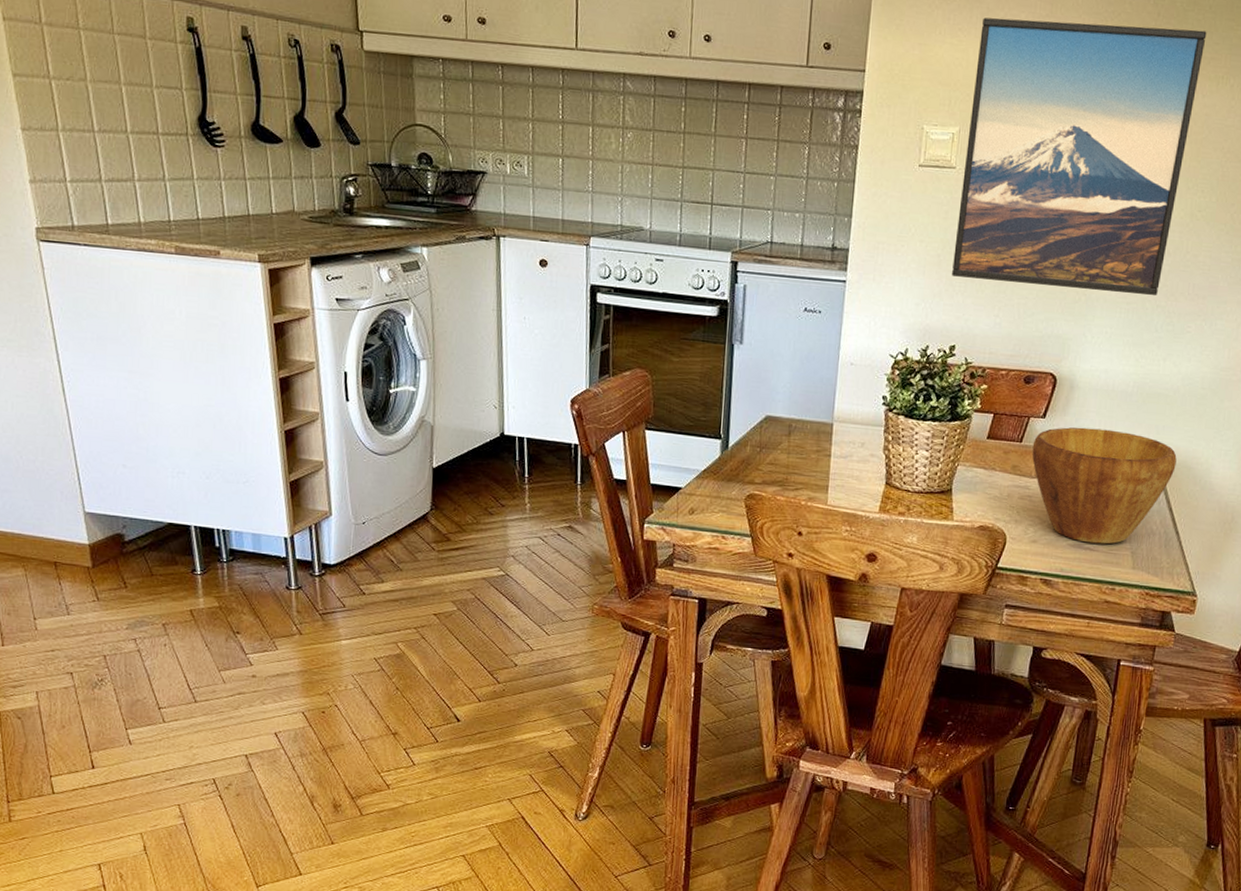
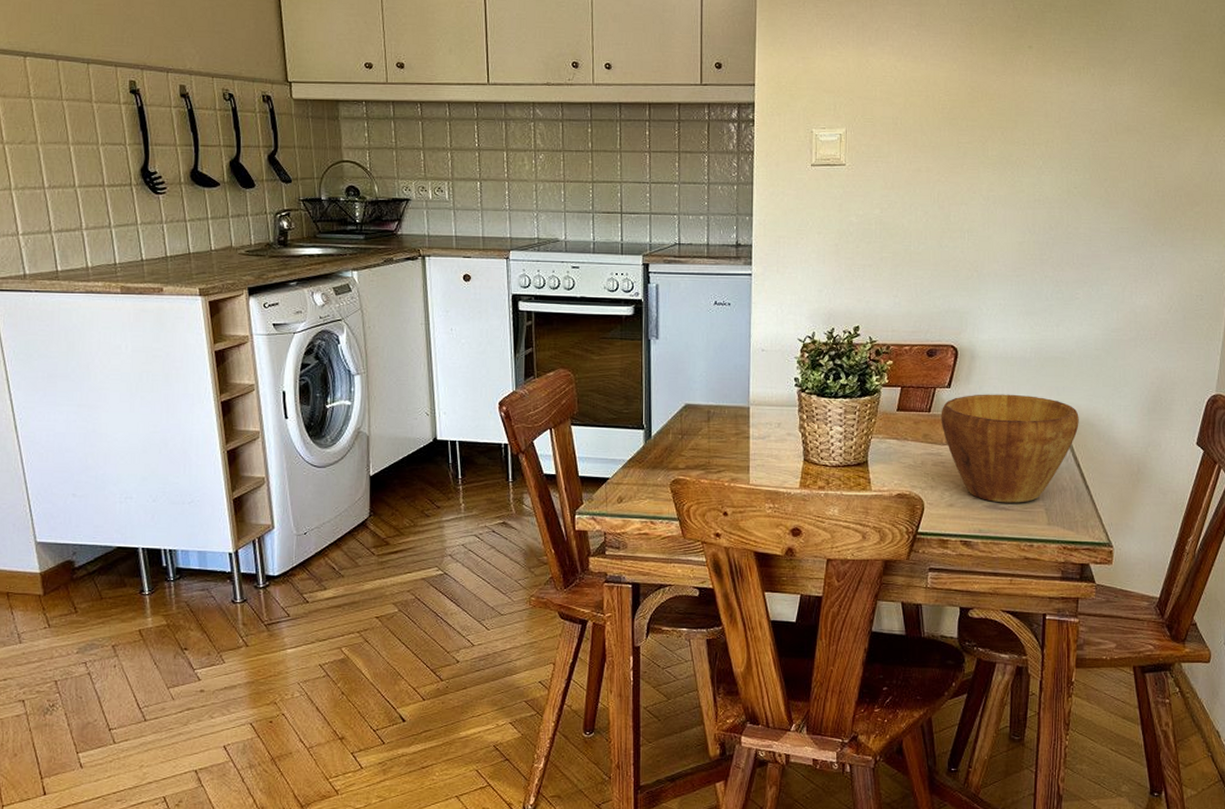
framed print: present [952,17,1207,296] -> none [850,28,1065,268]

